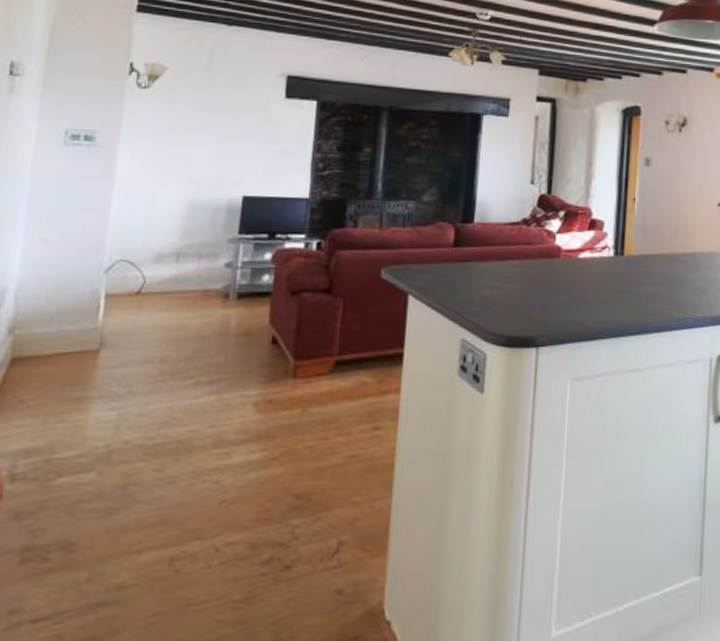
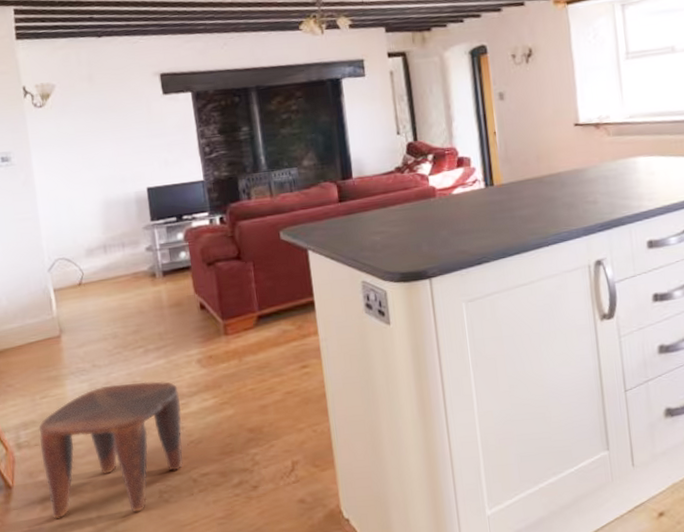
stool: none [31,417,224,580] -> present [39,381,183,519]

